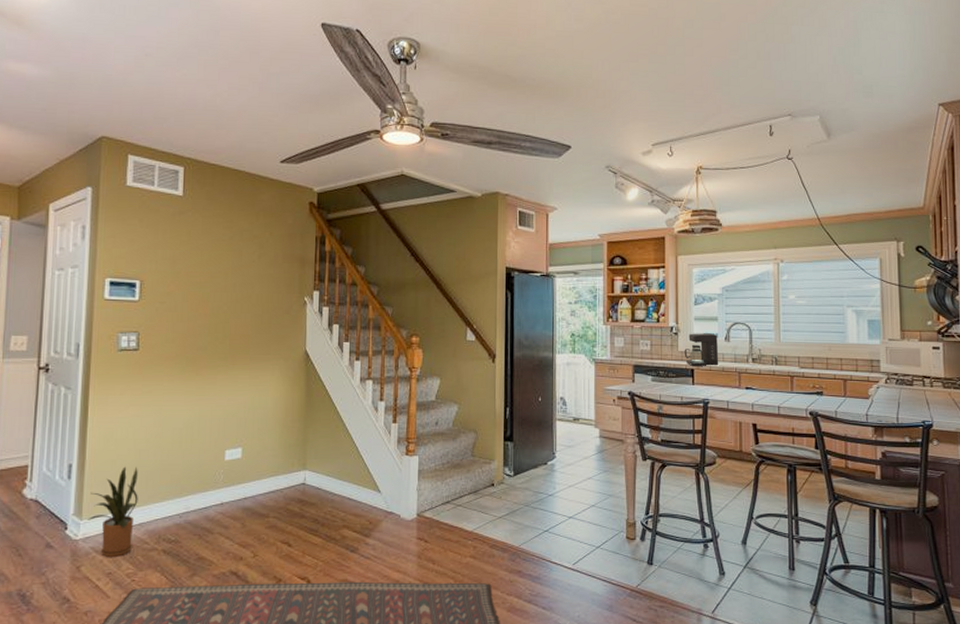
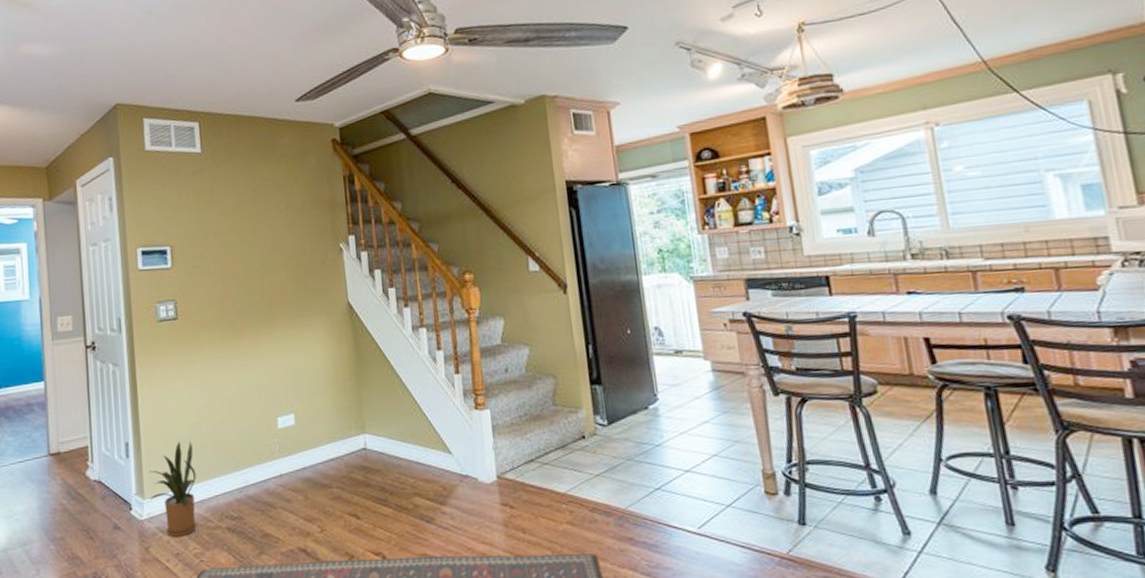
coffee maker: present [684,333,719,366] -> none [812,228,864,272]

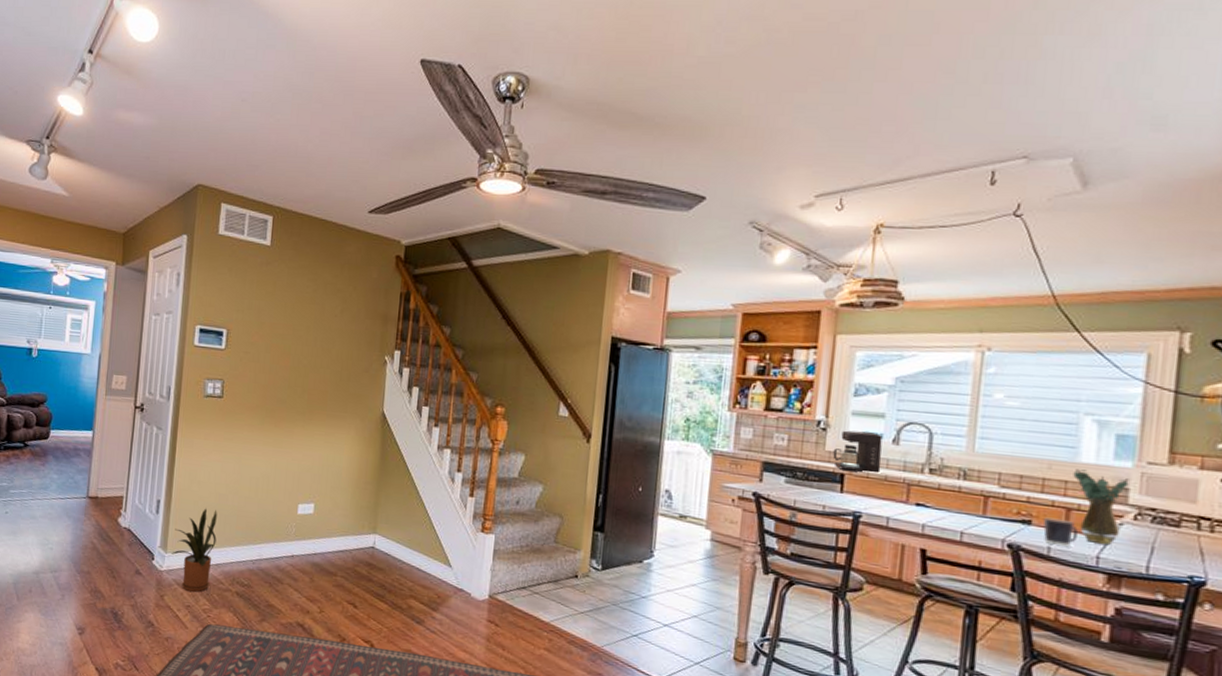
coffee maker: none [812,228,864,272] -> present [833,430,883,474]
mug: none [1034,280,1073,308] -> present [1043,517,1078,546]
vase: none [1051,226,1113,298] -> present [1073,469,1129,545]

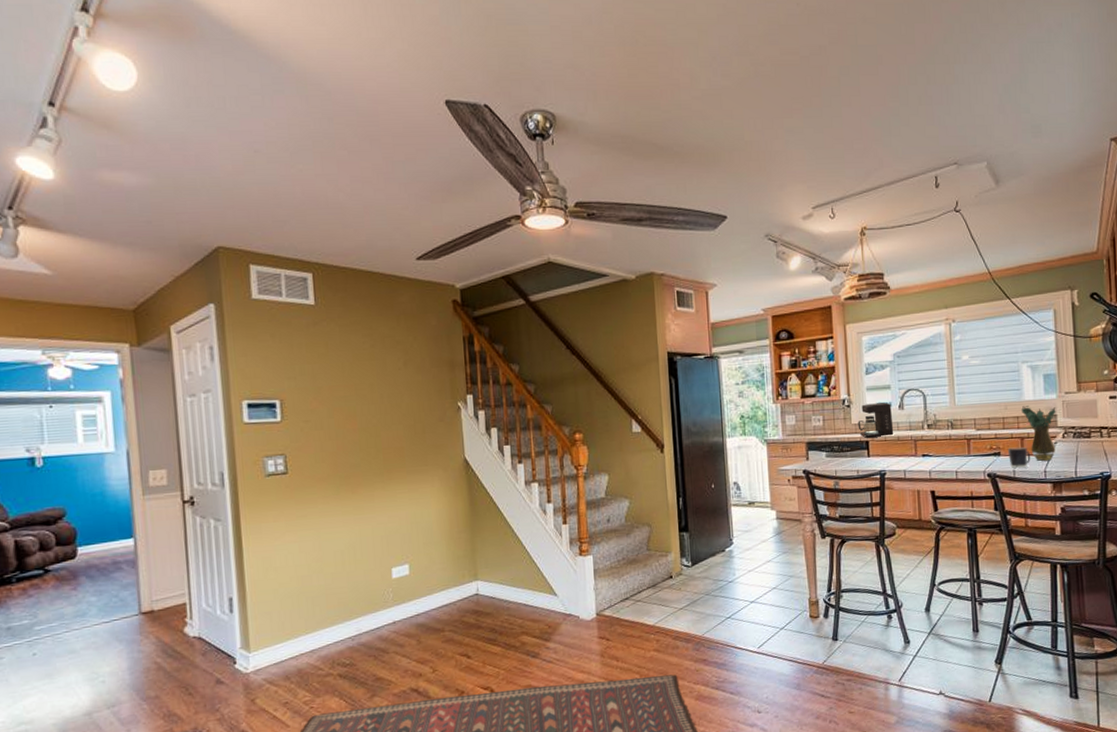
house plant: present [171,508,217,592] -> none [255,593,308,687]

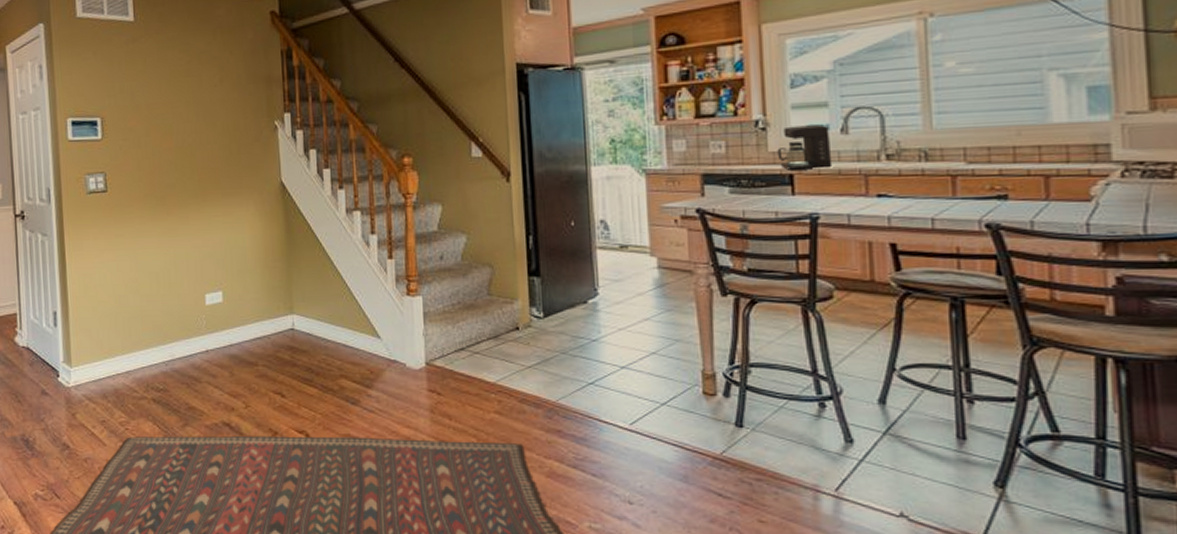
mug: present [1007,447,1030,468] -> none [1020,188,1061,217]
vase: present [1021,406,1056,461] -> none [1046,130,1109,209]

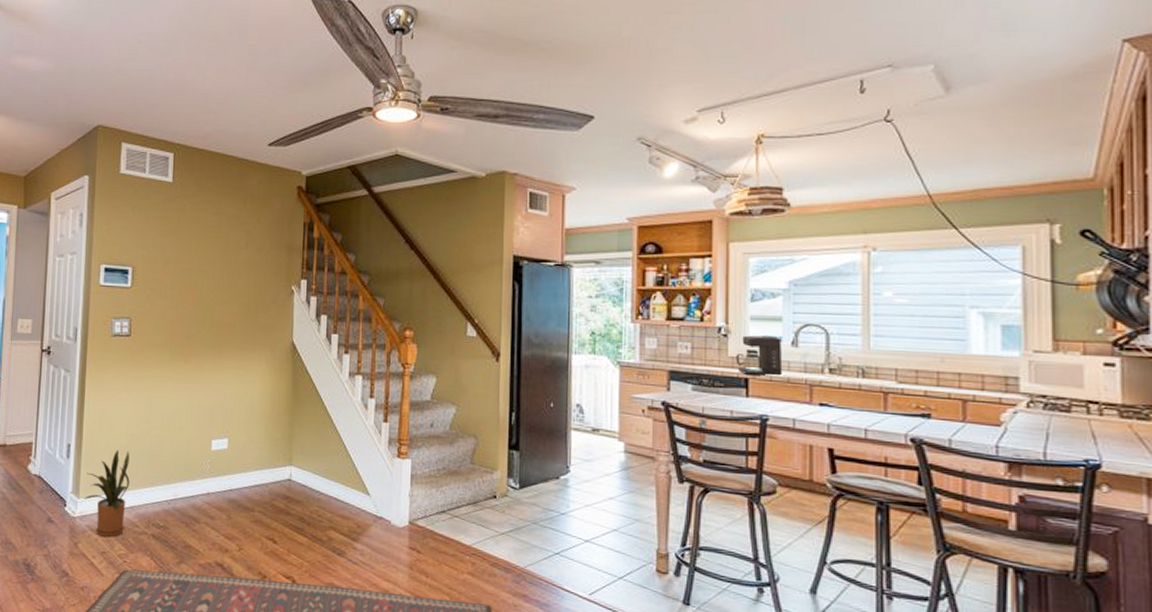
house plant: none [76,313,123,405] -> present [84,449,130,537]

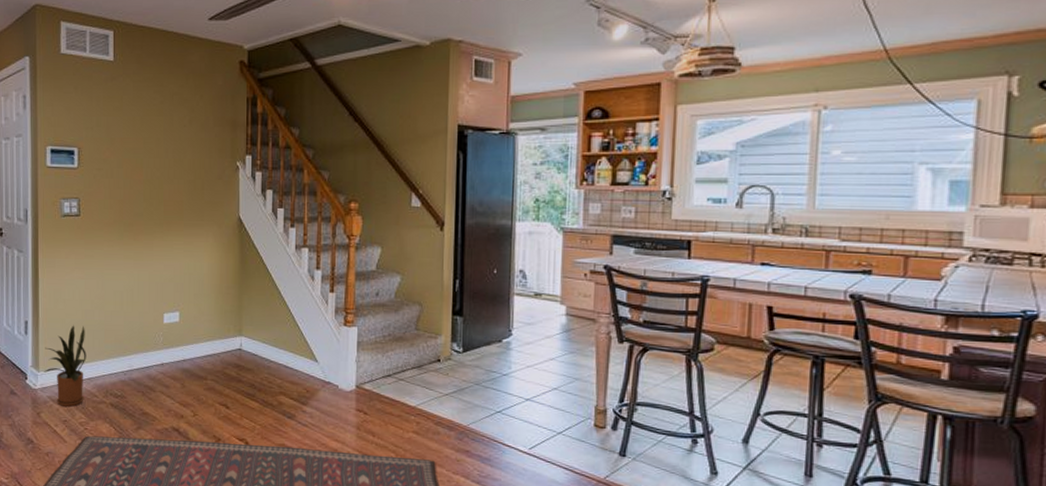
coffee maker: present [736,335,783,376] -> none [679,198,726,237]

